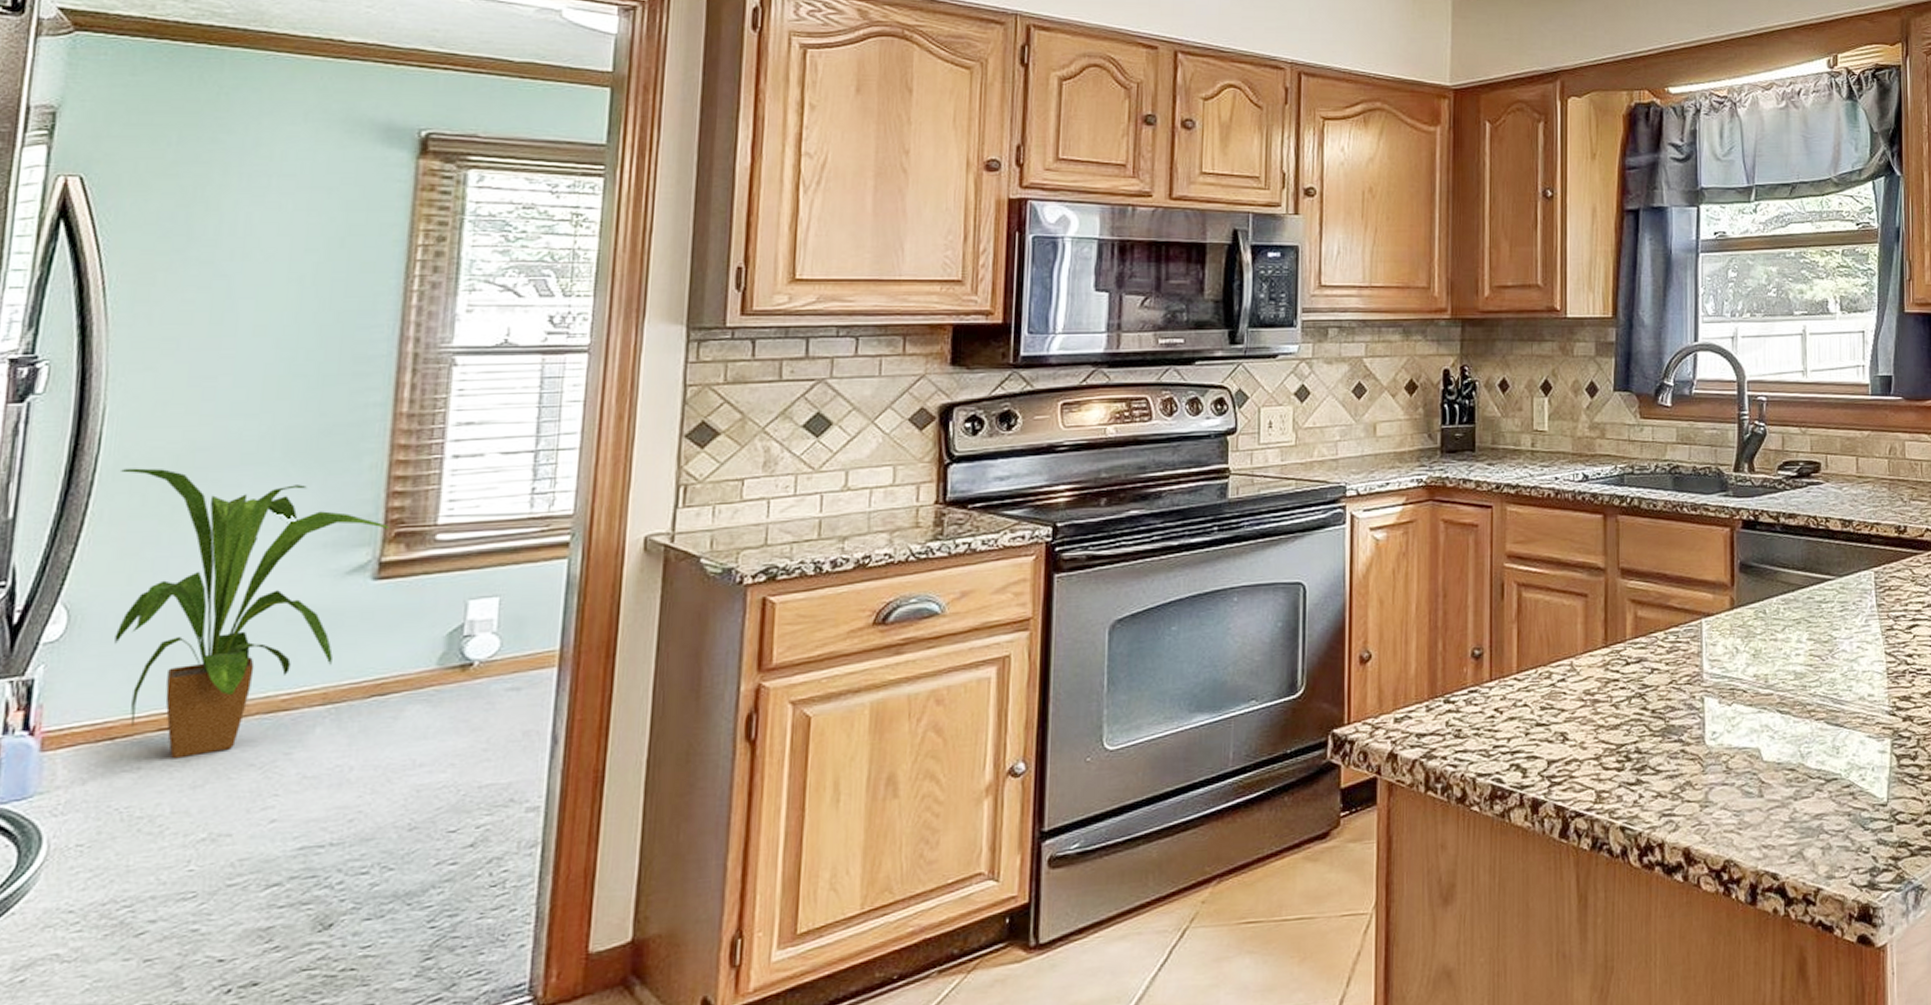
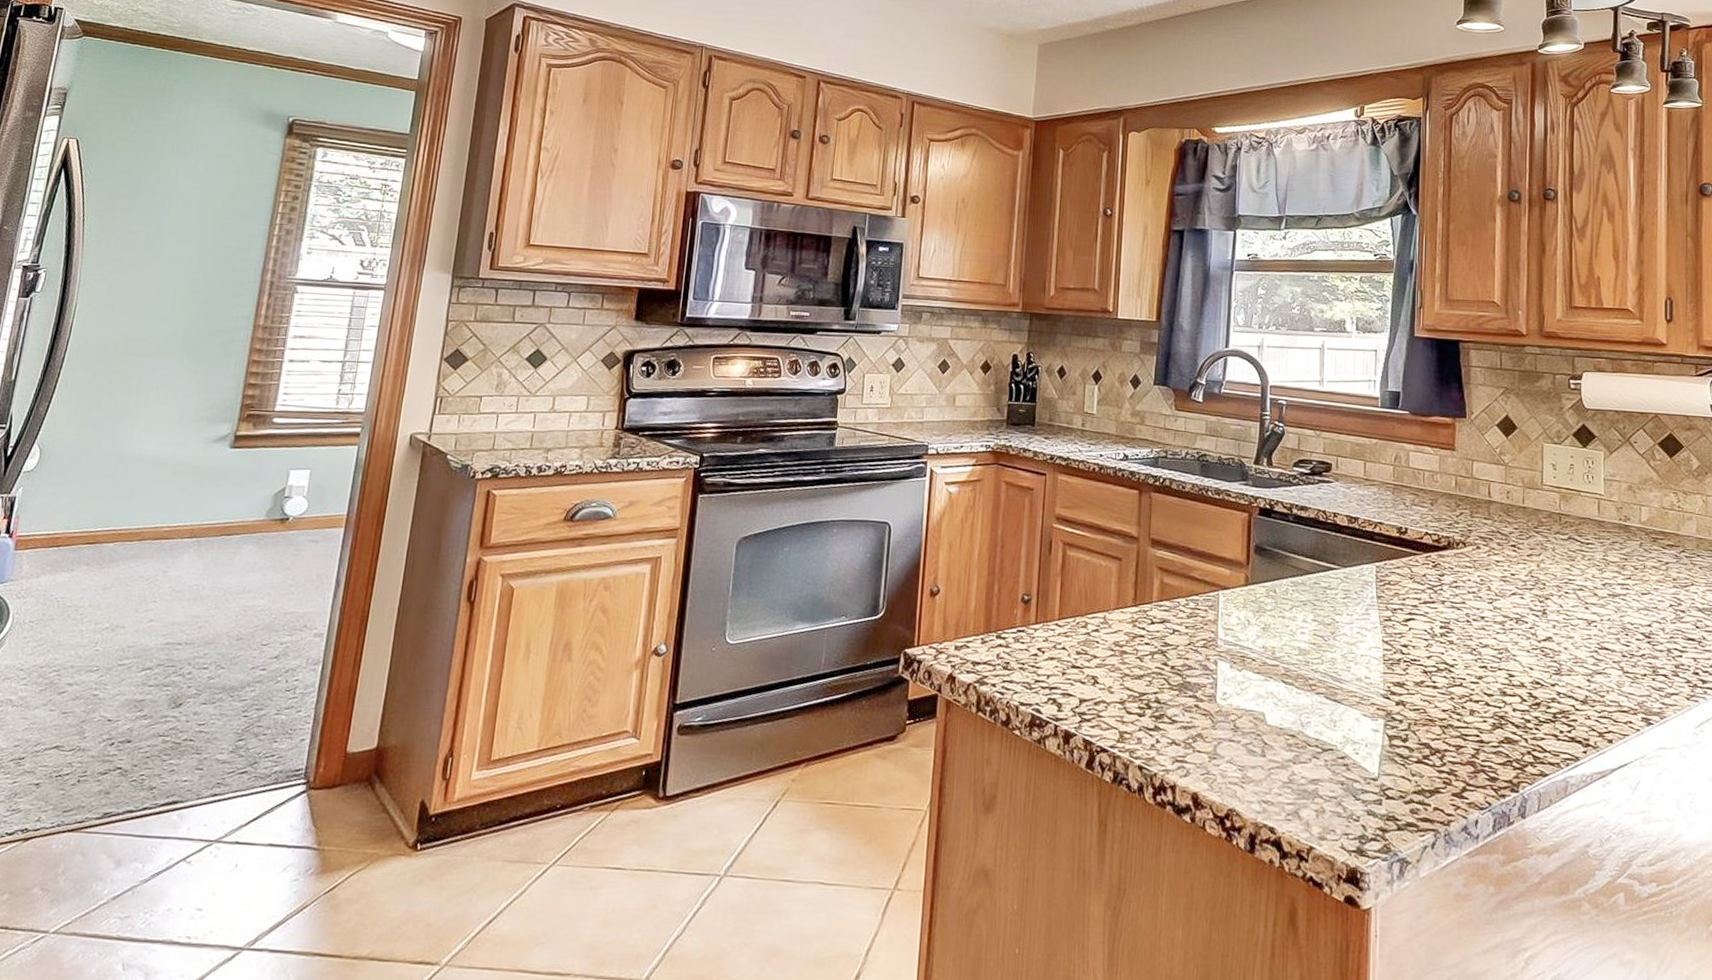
house plant: present [115,468,390,759] -> none [66,350,244,567]

